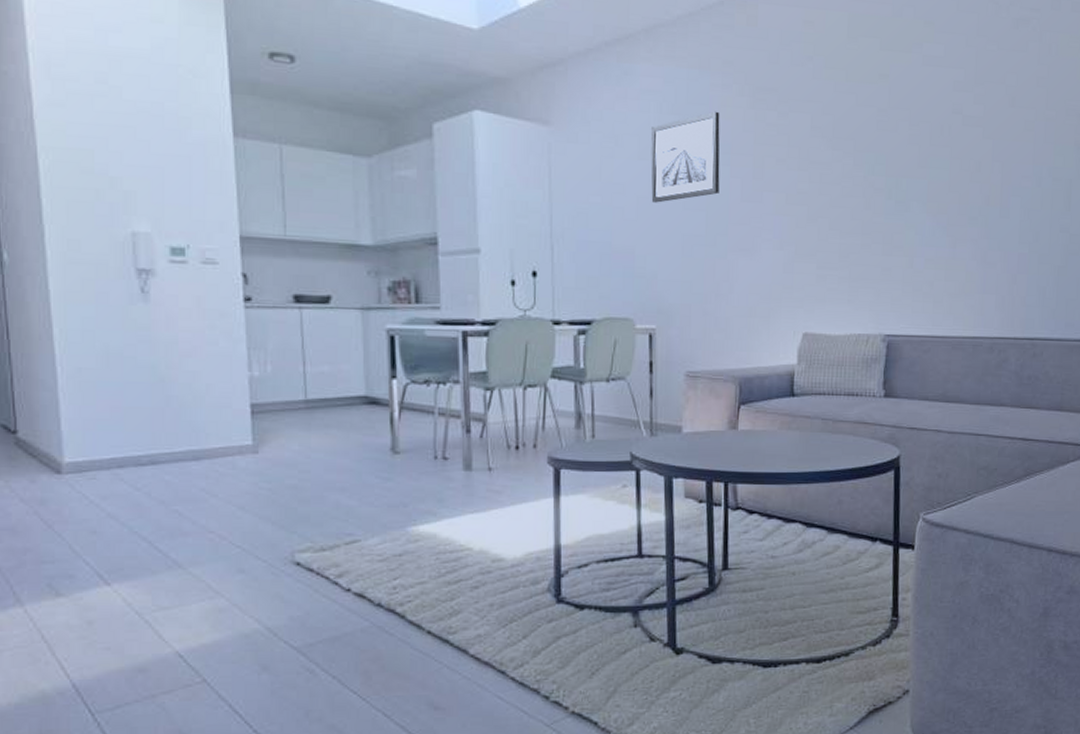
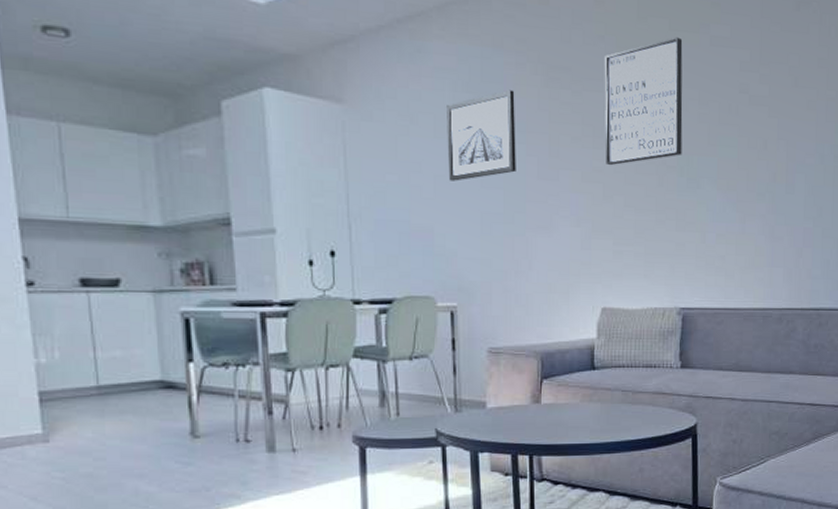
wall art: none [811,57,894,188] -> present [604,37,683,166]

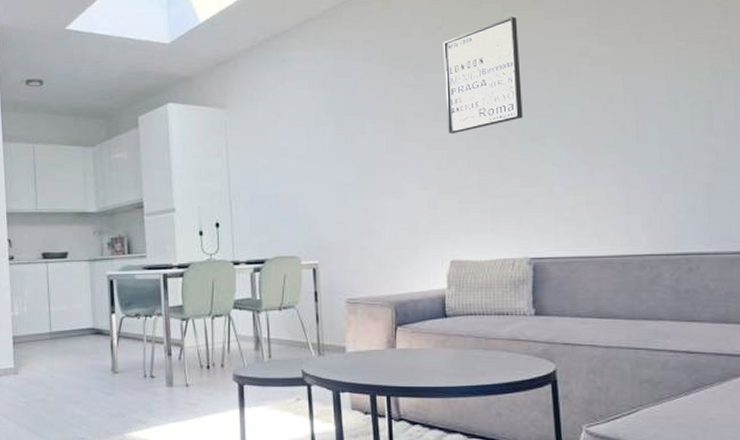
wall art: present [447,89,516,181] -> none [307,81,367,160]

